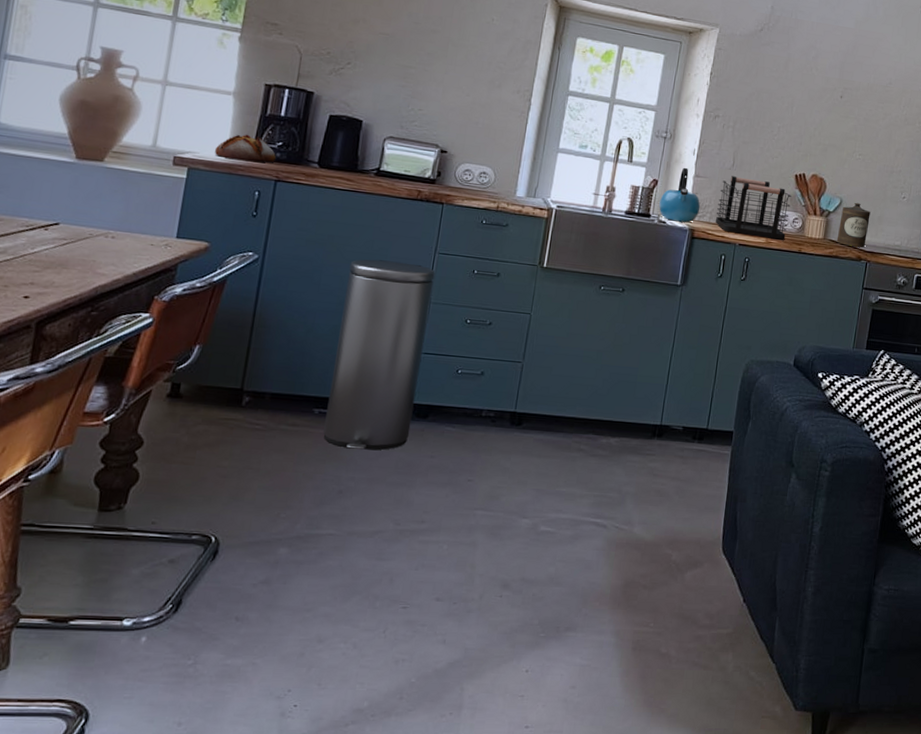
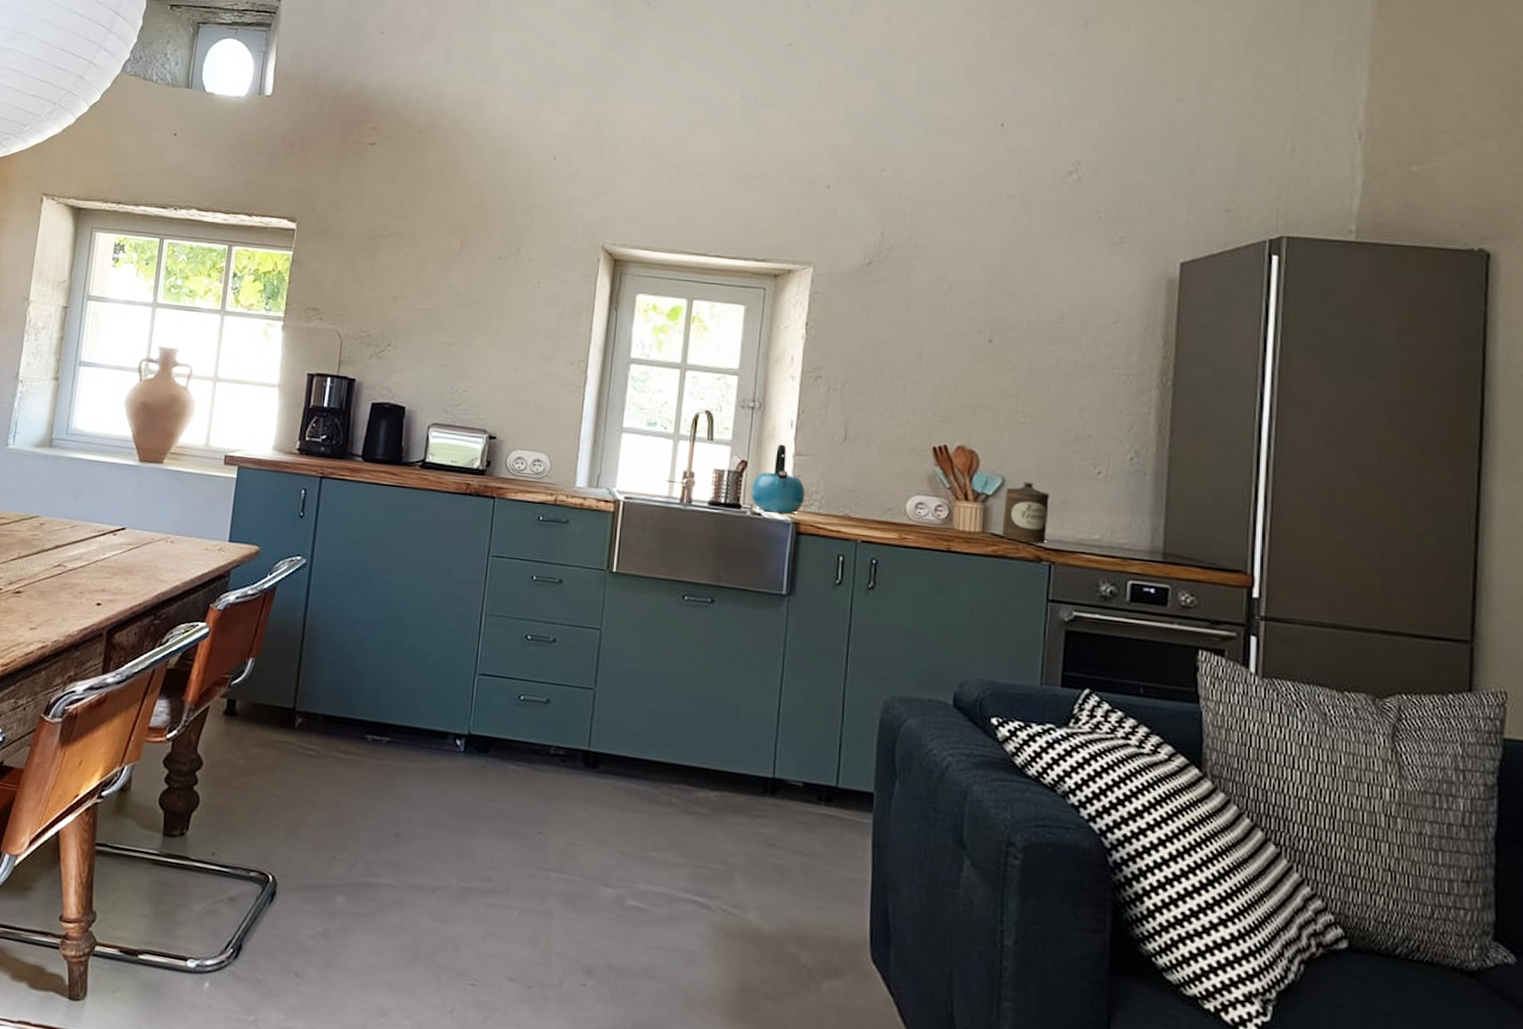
bread: present [215,134,276,163] -> none [262,428,321,458]
pedal bin: present [323,259,435,451] -> none [377,563,489,788]
dish rack: present [716,176,792,240] -> none [827,452,930,535]

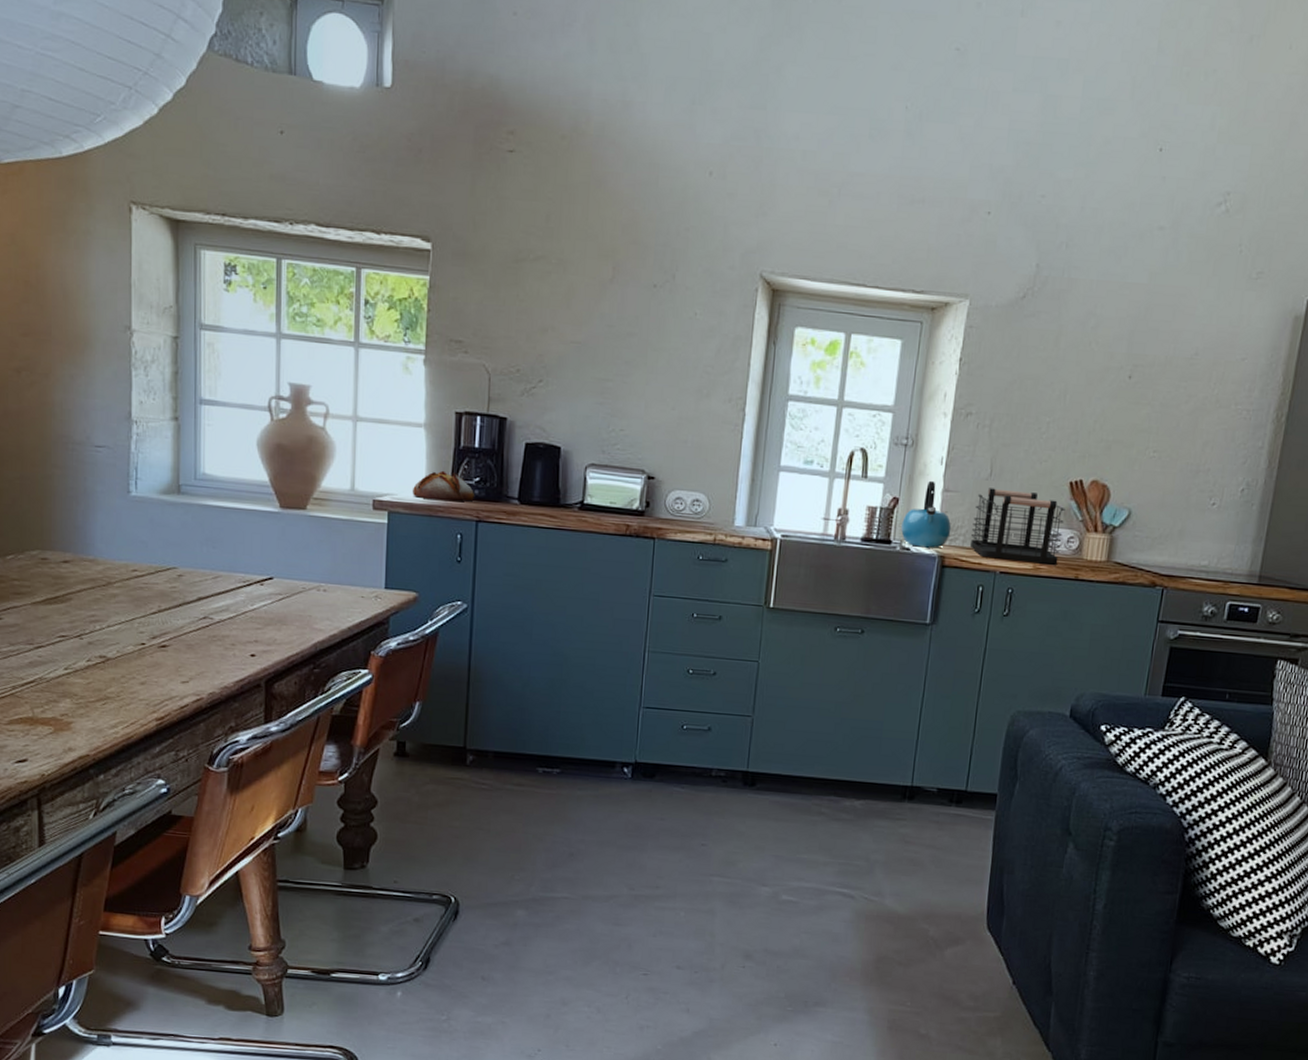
bread: none [262,428,321,458] -> present [413,470,474,502]
dish rack: none [827,452,930,535] -> present [970,488,1065,565]
canister: present [1001,481,1049,544] -> none [1123,513,1169,570]

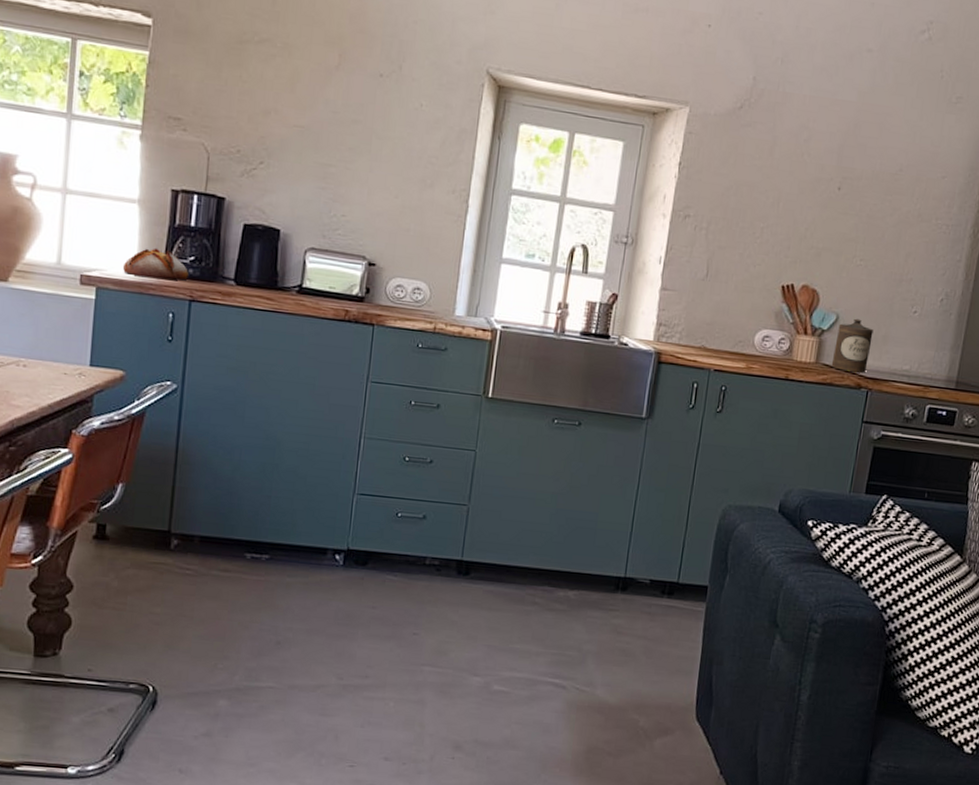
kettle: present [901,480,952,549] -> none [619,278,669,345]
dish rack: present [970,488,1065,565] -> none [686,288,777,365]
canister: none [1123,513,1169,570] -> present [831,318,874,373]

